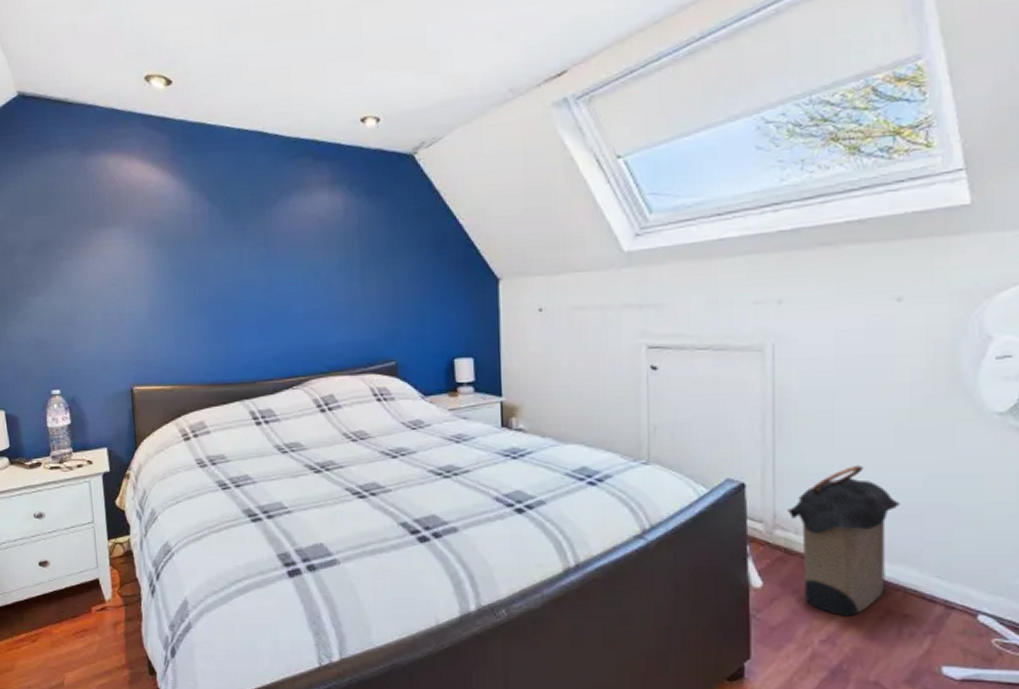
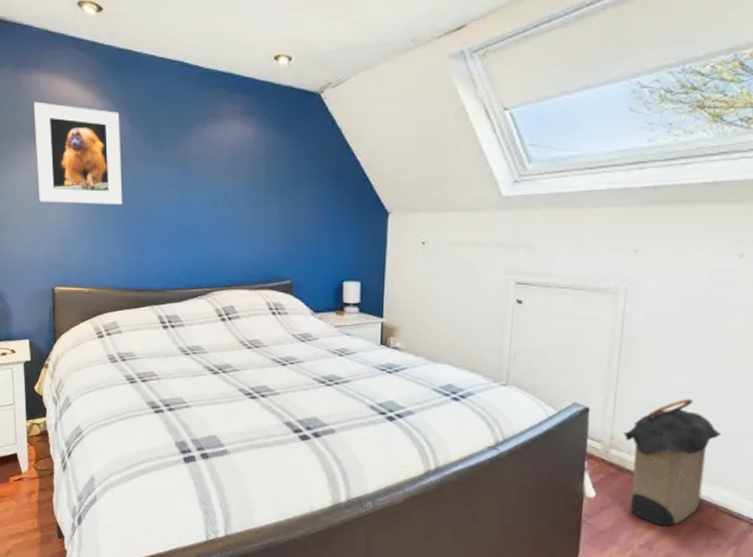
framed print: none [102,185,205,294] -> present [34,101,123,205]

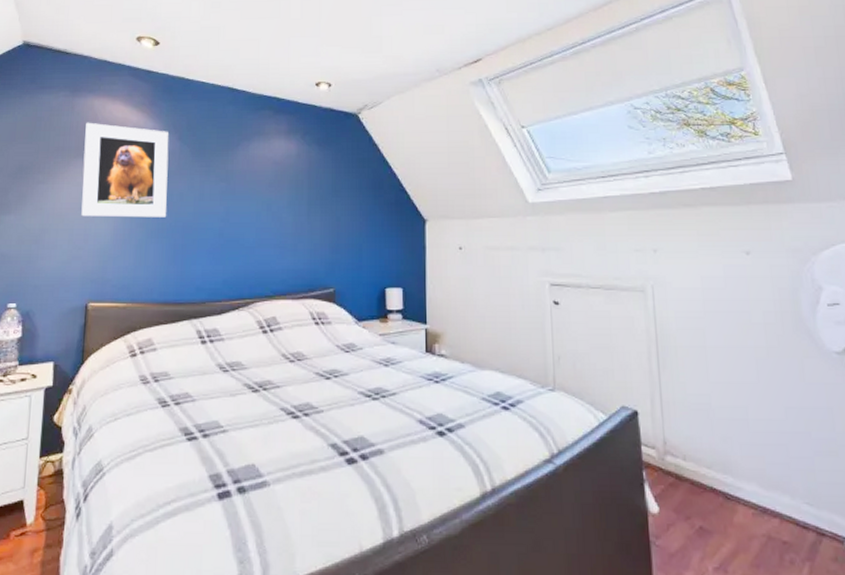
laundry hamper: present [623,398,722,527] -> none [675,395,769,543]

